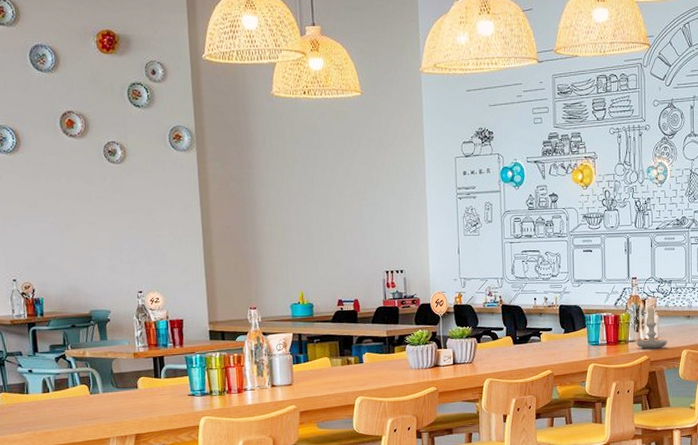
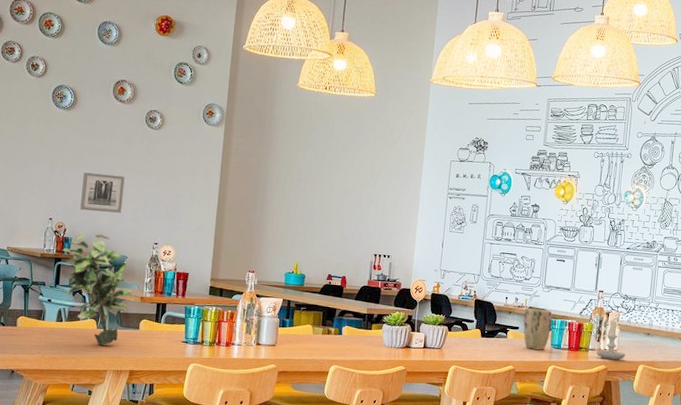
potted plant: none [35,289,124,412] -> present [63,232,133,346]
wall art: none [43,221,95,266] -> present [80,172,125,213]
plant pot: none [556,305,586,350] -> present [523,307,552,350]

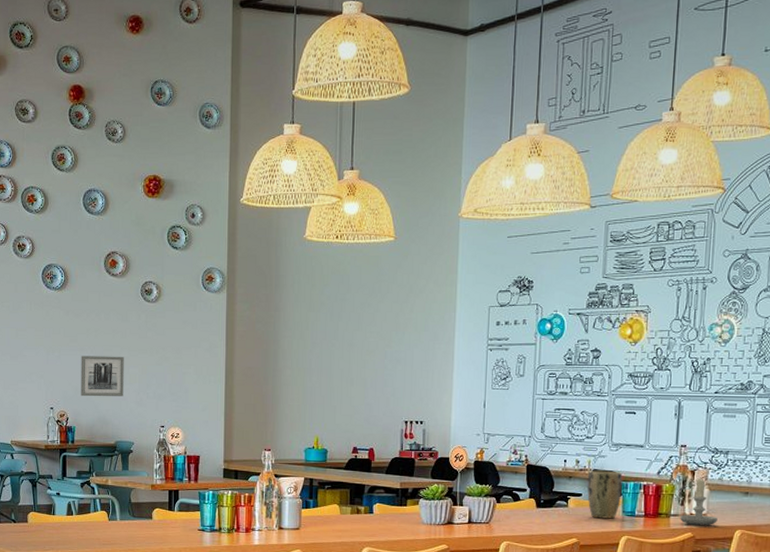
potted plant: present [63,232,133,346] -> none [67,420,143,538]

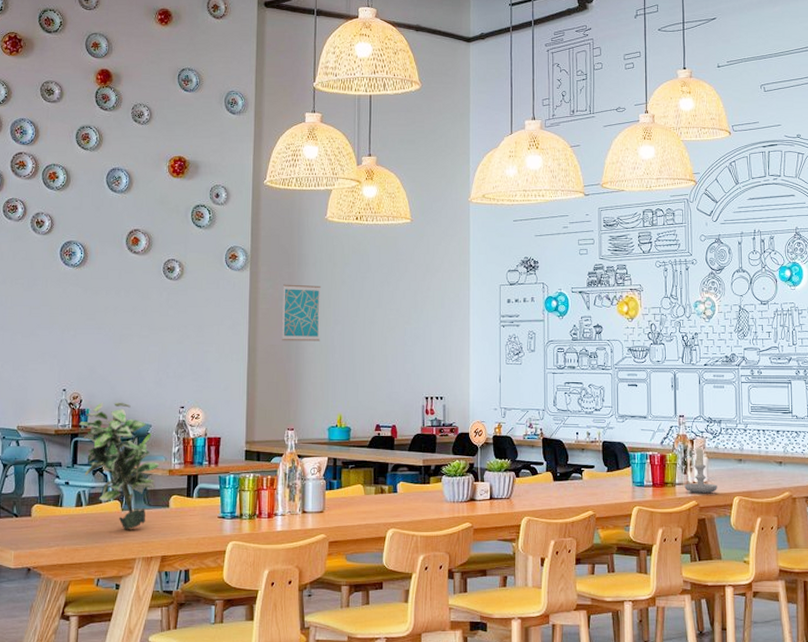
potted plant: none [67,420,143,538] -> present [79,402,160,530]
wall art: present [81,356,124,397] -> none [96,334,144,377]
wall art: none [259,306,299,364] -> present [282,284,322,341]
plant pot: present [587,470,623,519] -> none [599,442,630,490]

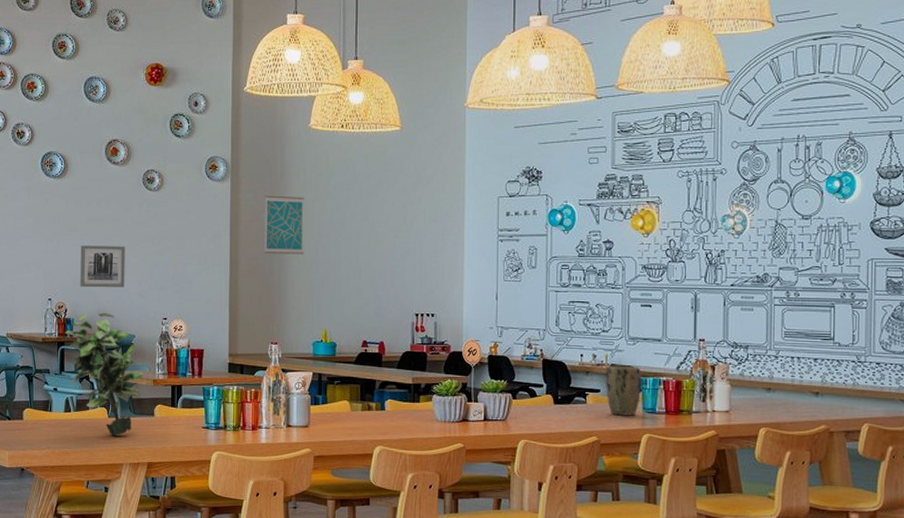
wall art: none [96,334,144,377] -> present [80,245,125,288]
plant pot: none [599,442,630,490] -> present [606,365,641,416]
candle: present [684,446,717,494] -> none [702,372,741,424]

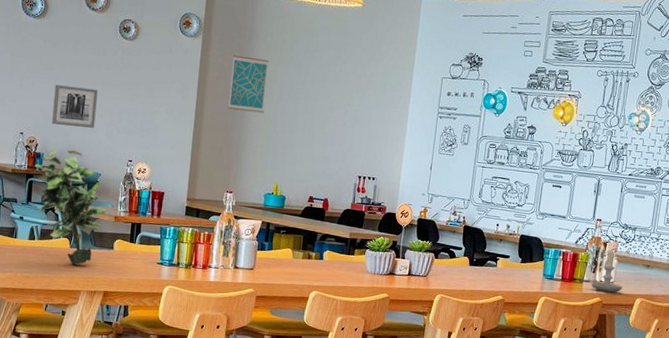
plant pot: present [606,365,641,416] -> none [514,235,546,281]
candle: none [702,372,741,424] -> present [591,249,623,293]

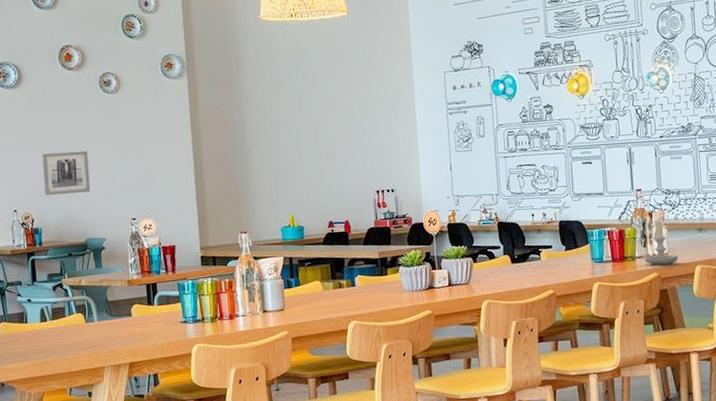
potted plant: present [34,148,107,265] -> none [34,218,118,341]
wall art: present [228,55,270,113] -> none [222,87,266,146]

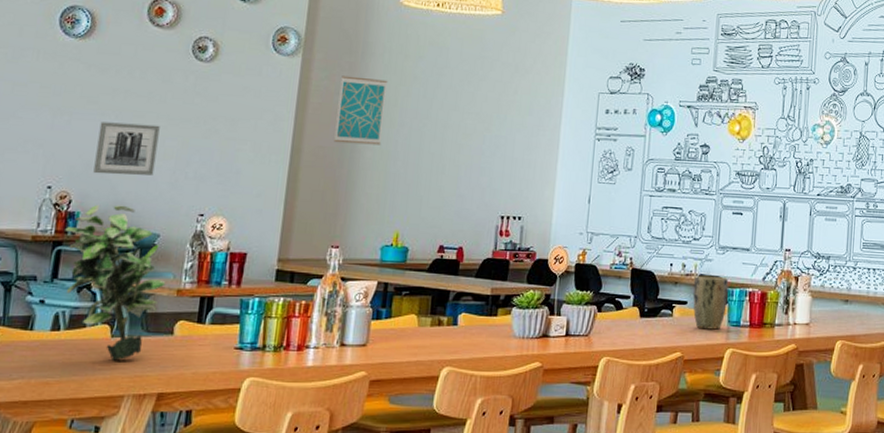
potted plant: none [34,218,118,341] -> present [65,204,166,361]
wall art: none [222,87,266,146] -> present [334,75,388,145]
plant pot: none [556,220,589,268] -> present [693,275,729,330]
candle: present [644,218,678,266] -> none [784,283,820,337]

